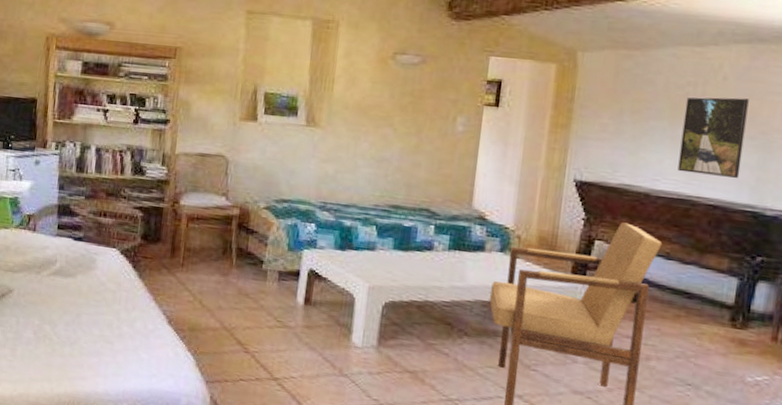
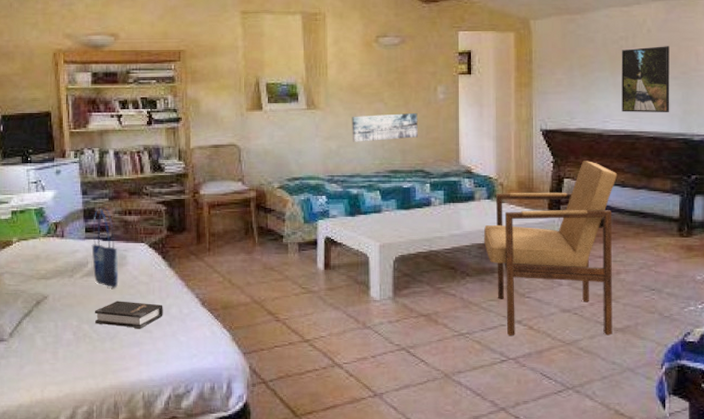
hardback book: none [57,305,128,339] -> present [94,301,163,329]
shopping bag: none [61,205,88,291] -> present [91,207,119,288]
wall art: none [352,139,431,172] -> present [352,113,418,142]

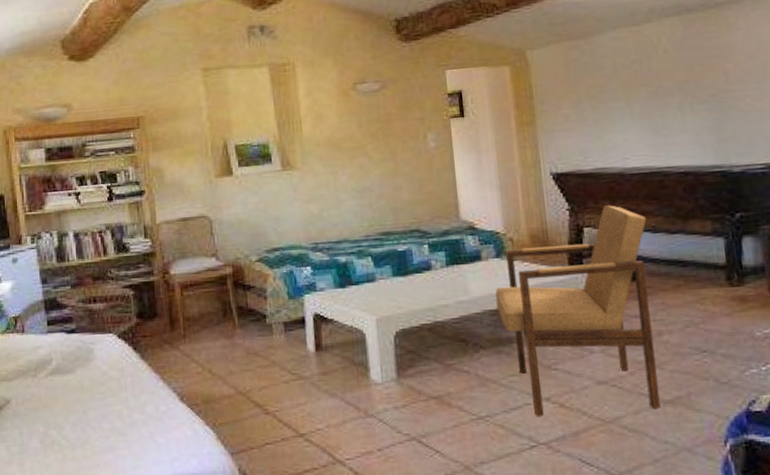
shopping bag: present [91,207,119,288] -> none [55,296,87,386]
hardback book: present [94,301,163,329] -> none [62,400,138,432]
wall art: present [352,113,418,142] -> none [333,166,410,204]
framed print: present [621,46,670,112] -> none [635,66,701,146]

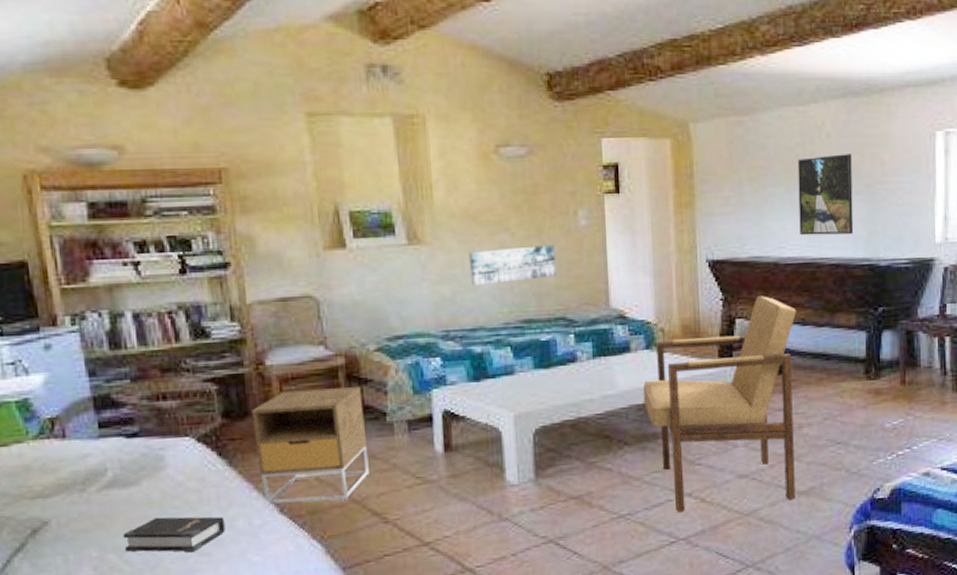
hardback book: none [62,400,138,432] -> present [122,516,226,552]
nightstand: none [159,292,253,394] -> present [252,387,369,506]
wall art: none [333,166,410,204] -> present [469,245,556,286]
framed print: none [635,66,701,146] -> present [797,154,854,236]

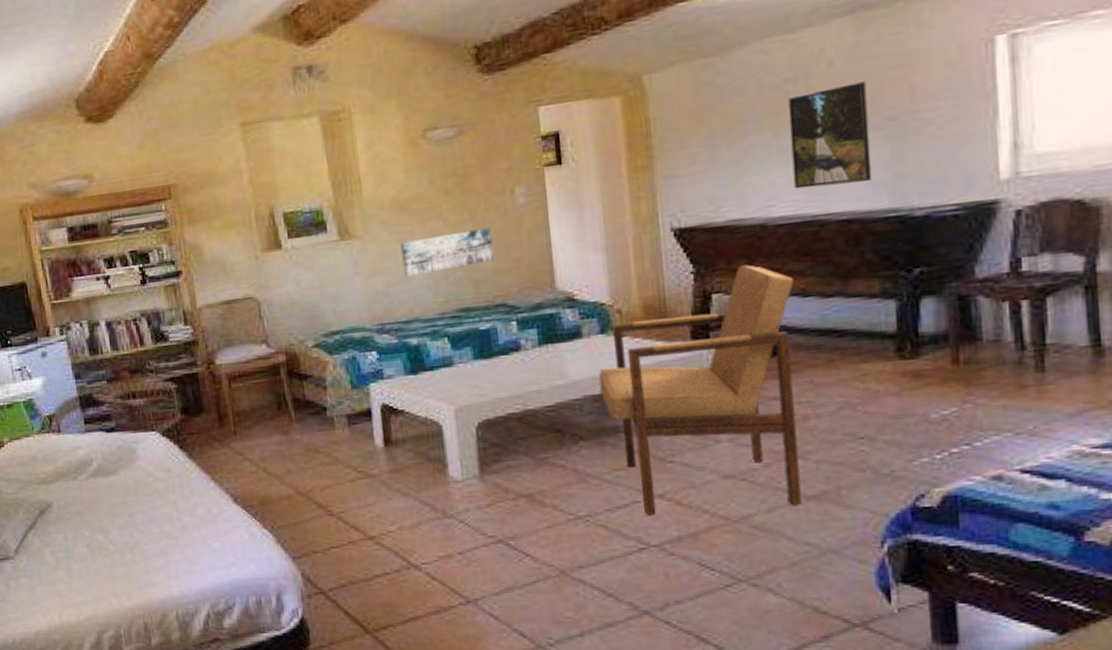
hardback book: present [122,516,226,552] -> none [107,503,189,536]
nightstand: present [252,387,369,506] -> none [206,382,313,495]

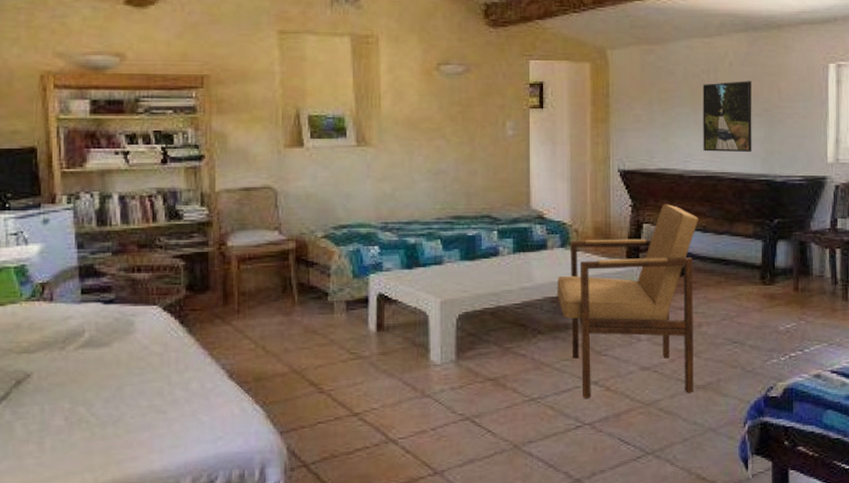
wall art: present [400,228,494,277] -> none [409,151,484,184]

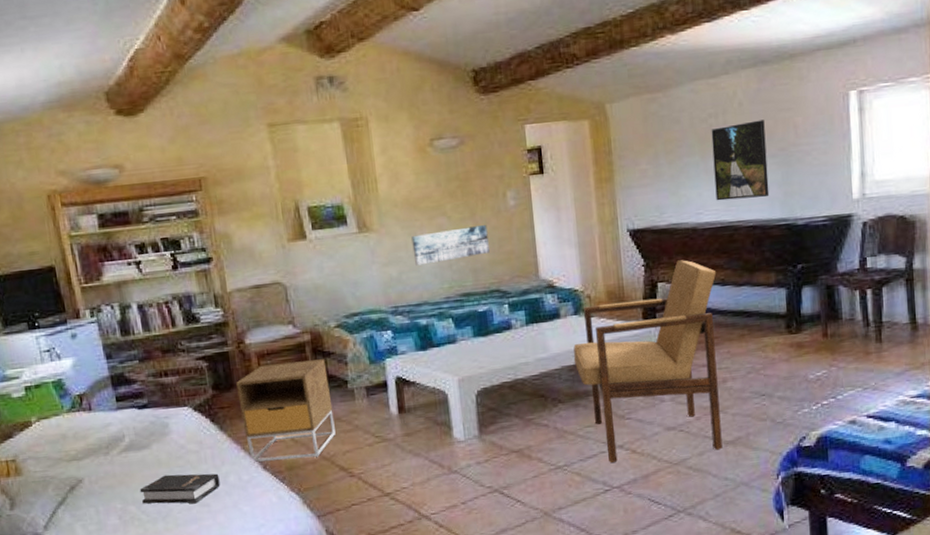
hardback book: none [92,376,181,410] -> present [139,473,220,504]
nightstand: none [212,269,310,371] -> present [236,359,336,463]
wall art: none [409,151,484,184] -> present [411,225,490,266]

